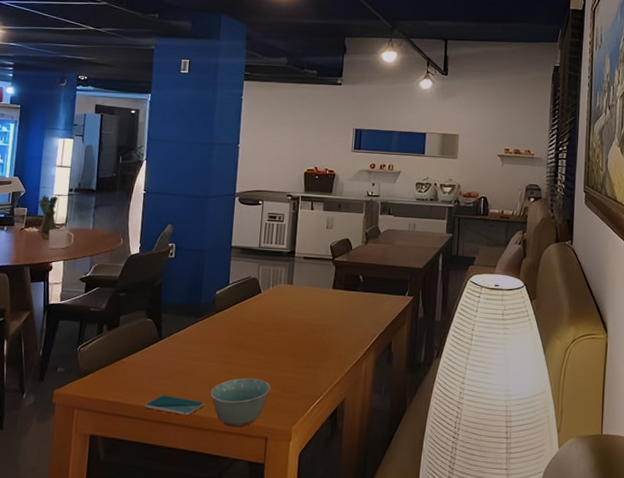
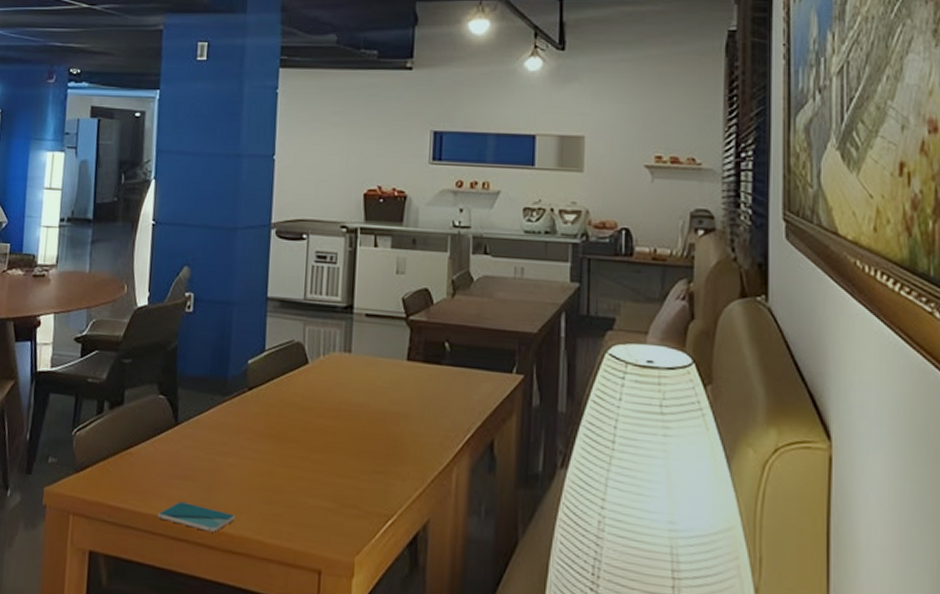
vase: present [38,194,59,239] -> none [22,225,48,285]
mug: present [48,228,74,250] -> none [35,270,67,299]
bowl: present [210,377,271,428] -> none [243,483,324,554]

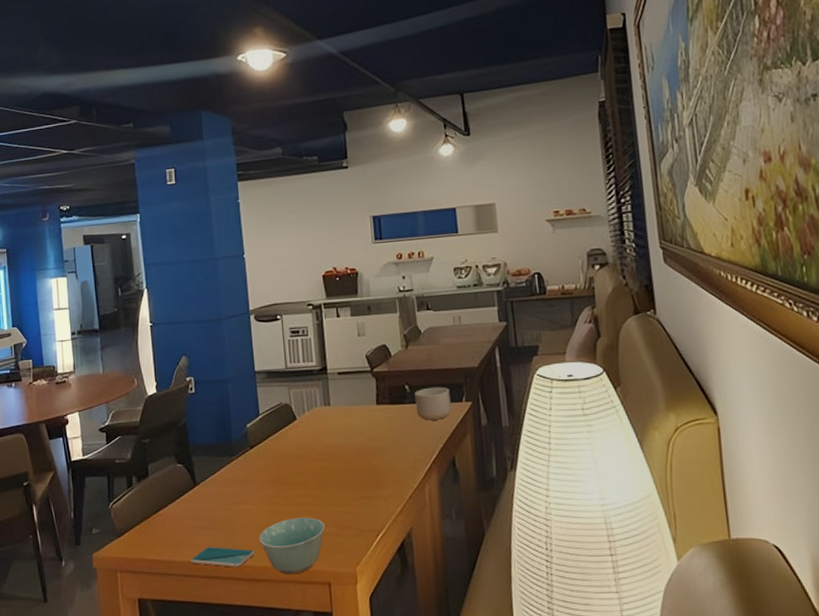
bowl: none [243,483,324,554] -> present [259,517,325,575]
cup: none [454,349,498,391] -> present [414,386,452,421]

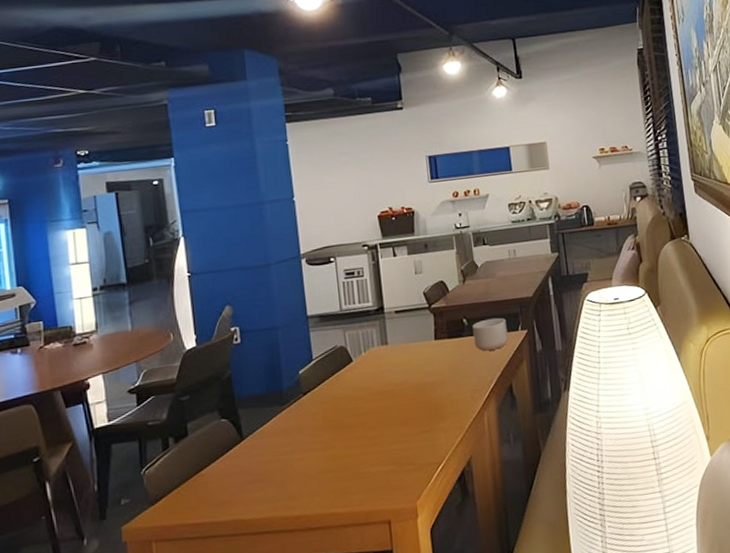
smartphone: present [190,547,254,567] -> none [238,498,309,522]
bowl: present [259,517,325,575] -> none [314,458,384,519]

